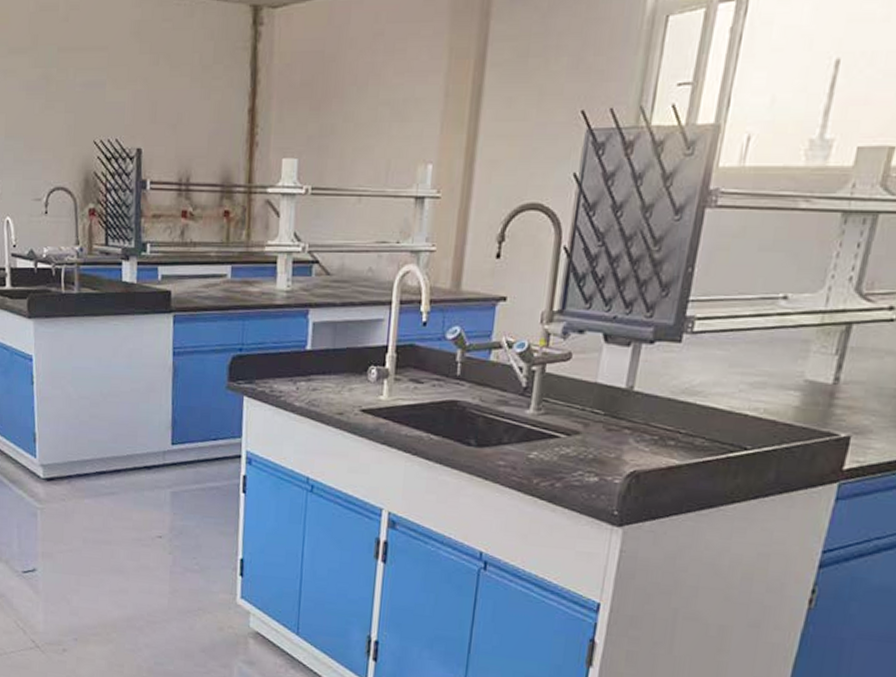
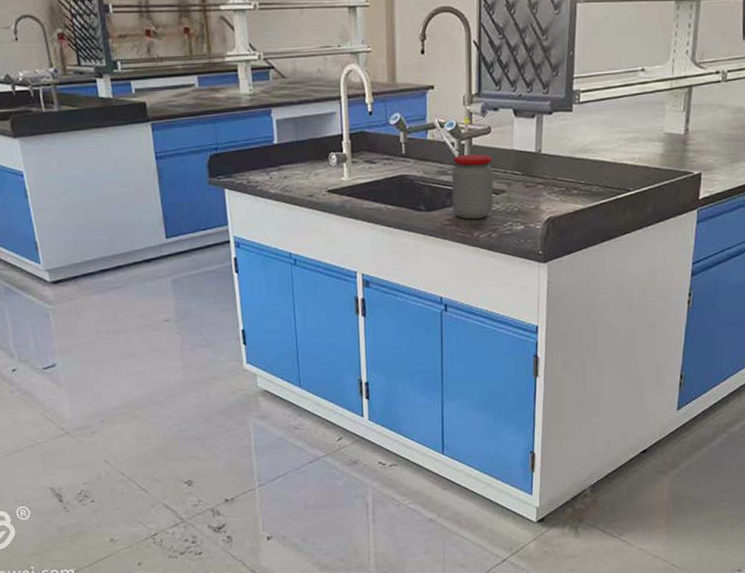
jar: none [510,382,569,464] -> present [451,154,494,220]

